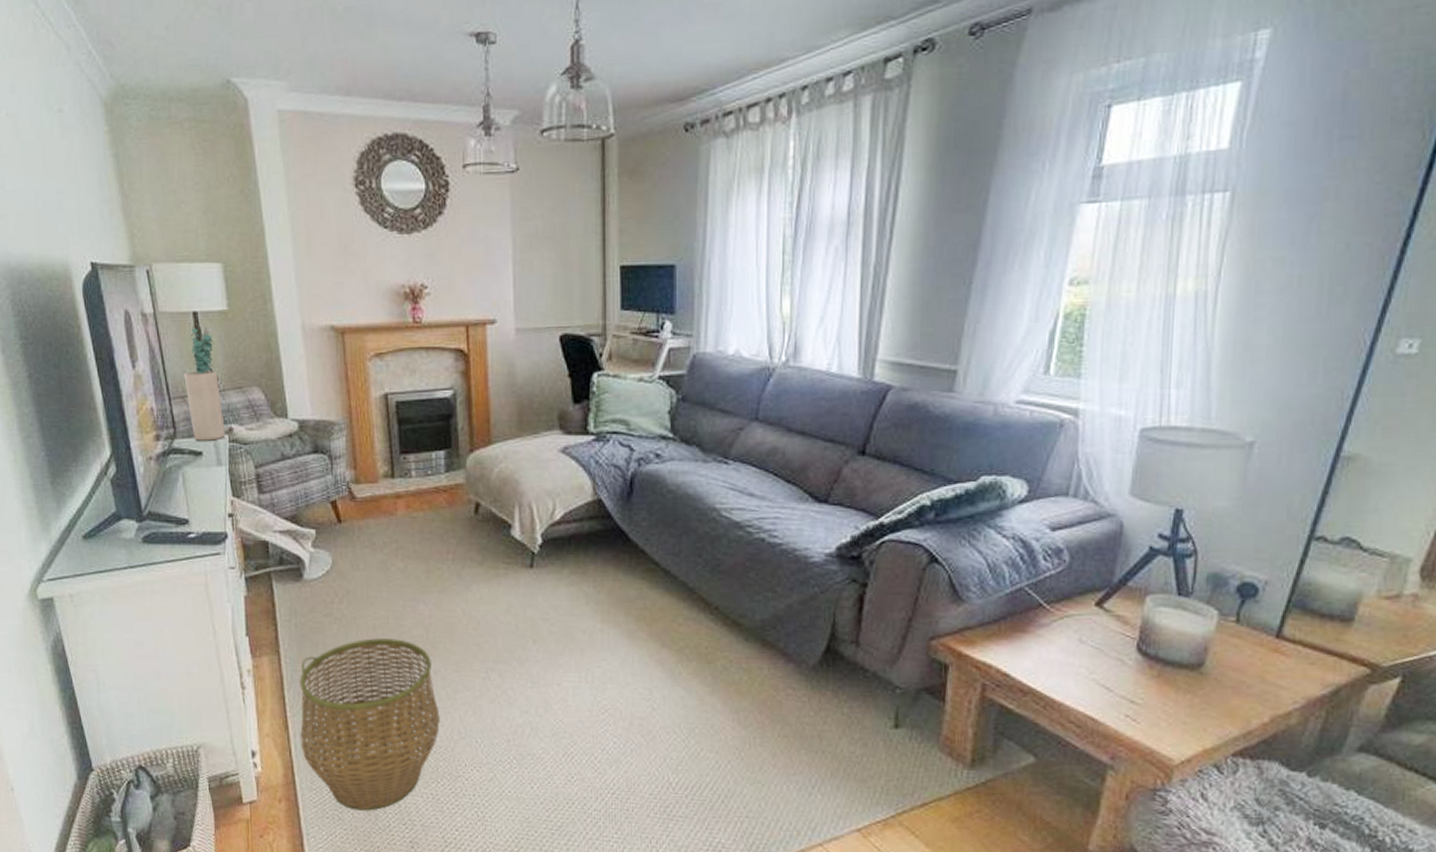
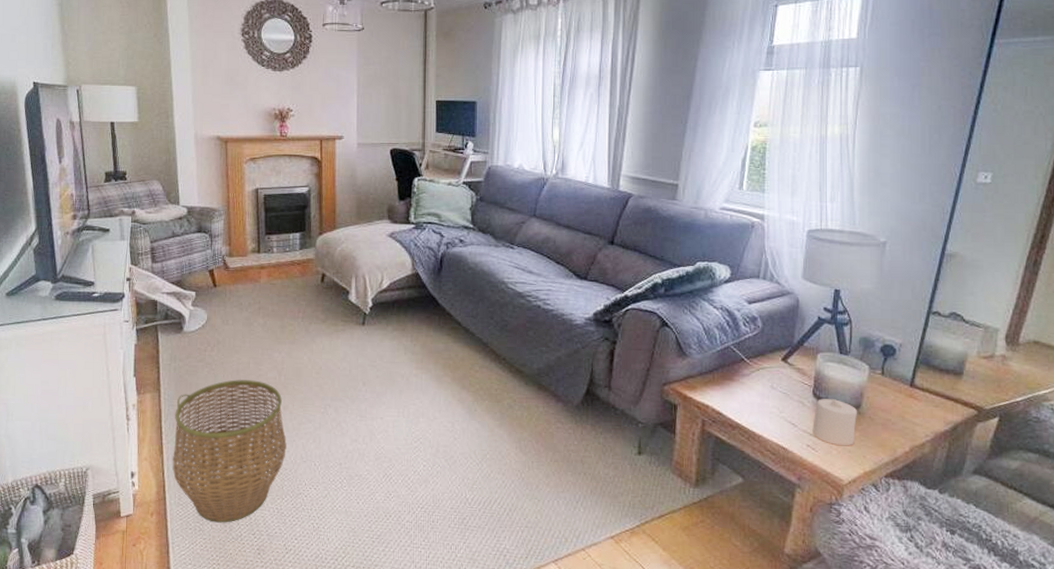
vase: present [183,322,226,441] -> none [99,130,129,221]
candle: none [1134,654,1200,717] -> present [812,398,858,446]

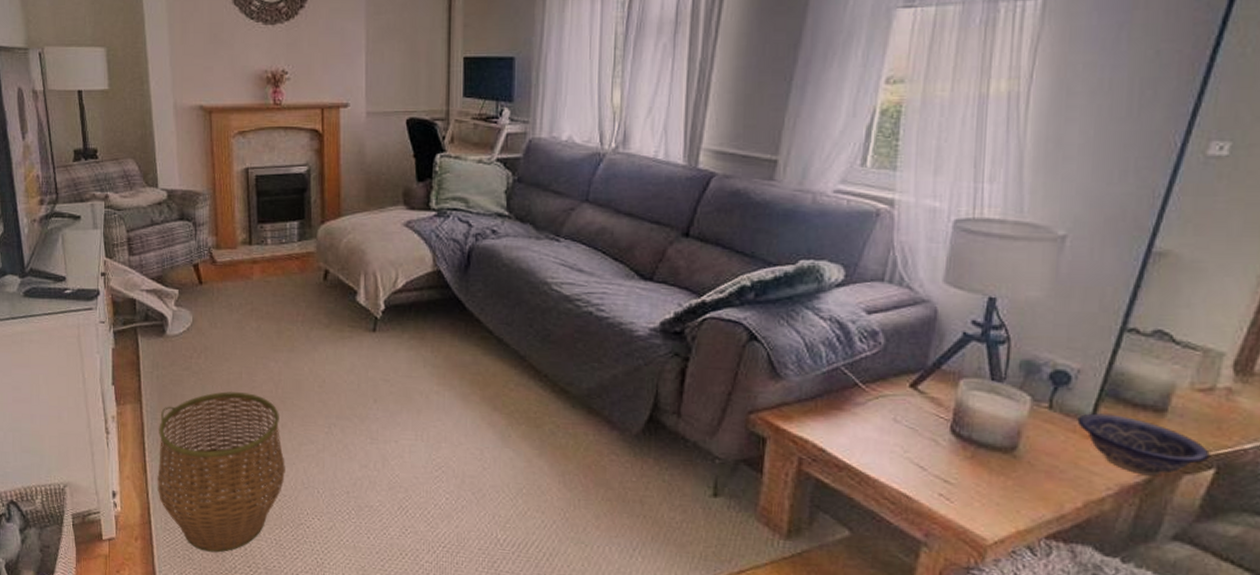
candle: present [812,398,858,446] -> none [947,436,1013,498]
decorative bowl: none [902,377,994,425] -> present [1077,413,1210,476]

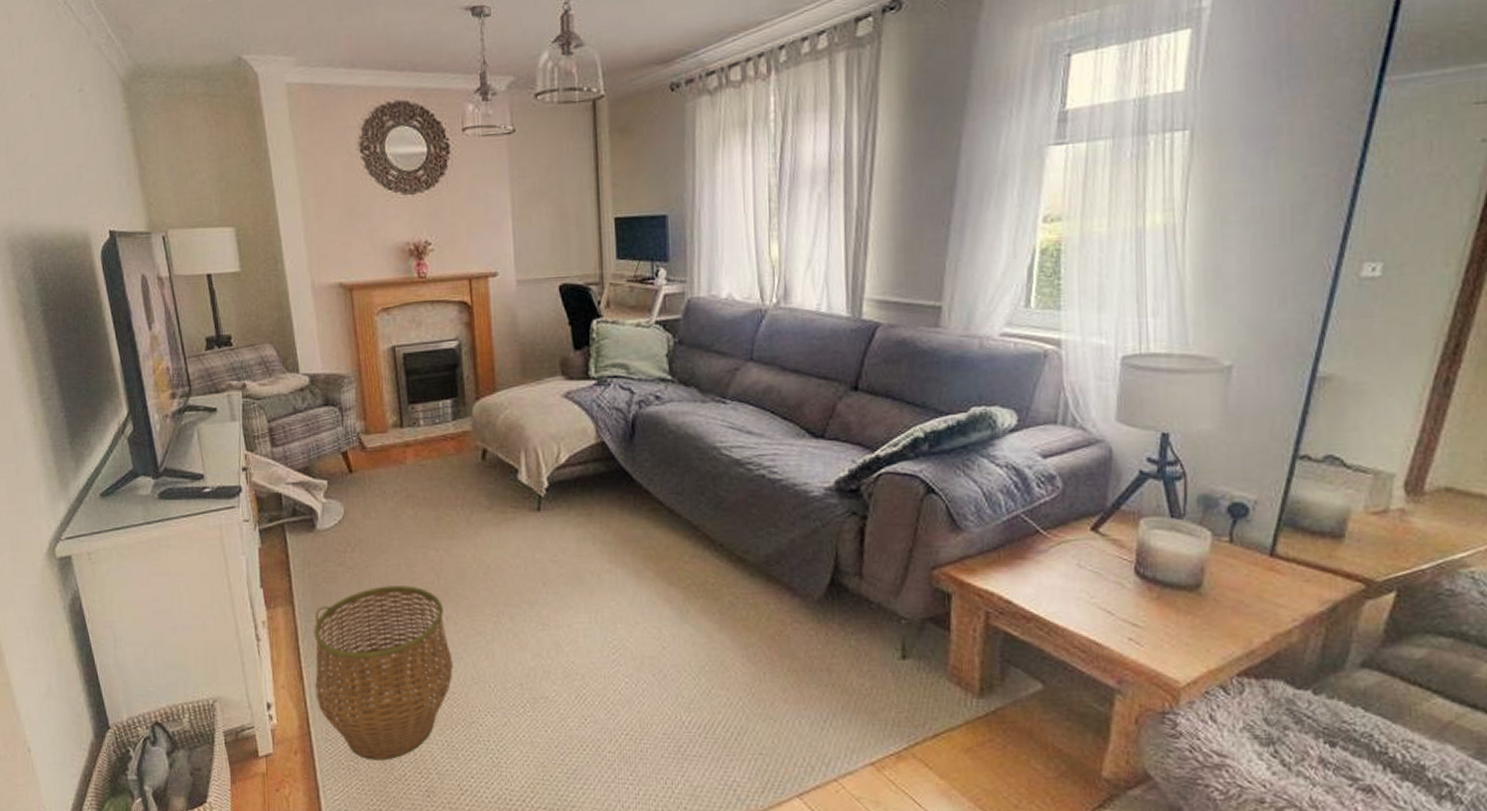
decorative bowl: present [1077,413,1210,476] -> none [1258,544,1390,604]

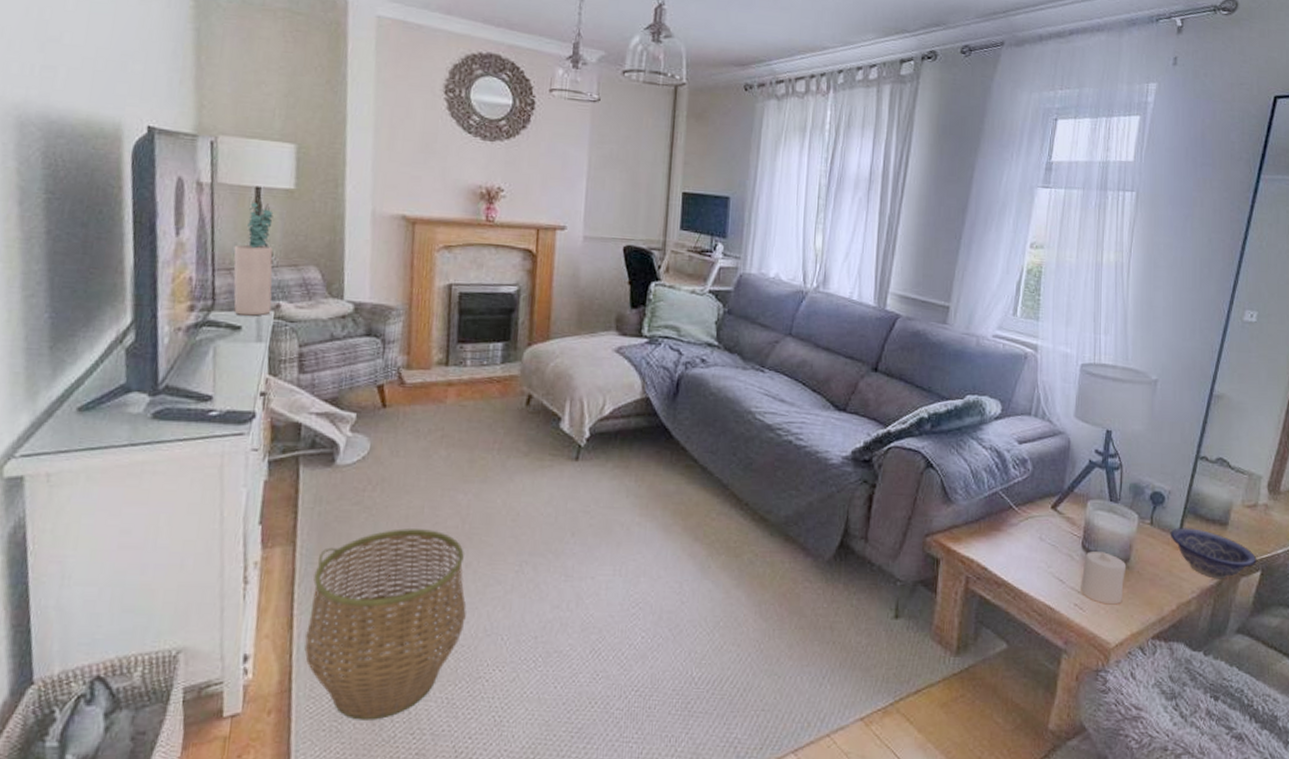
vase: none [198,284,239,398] -> present [233,197,274,316]
candle: none [1135,576,1198,638] -> present [1080,551,1127,605]
decorative bowl: none [1258,544,1390,604] -> present [1170,527,1257,579]

